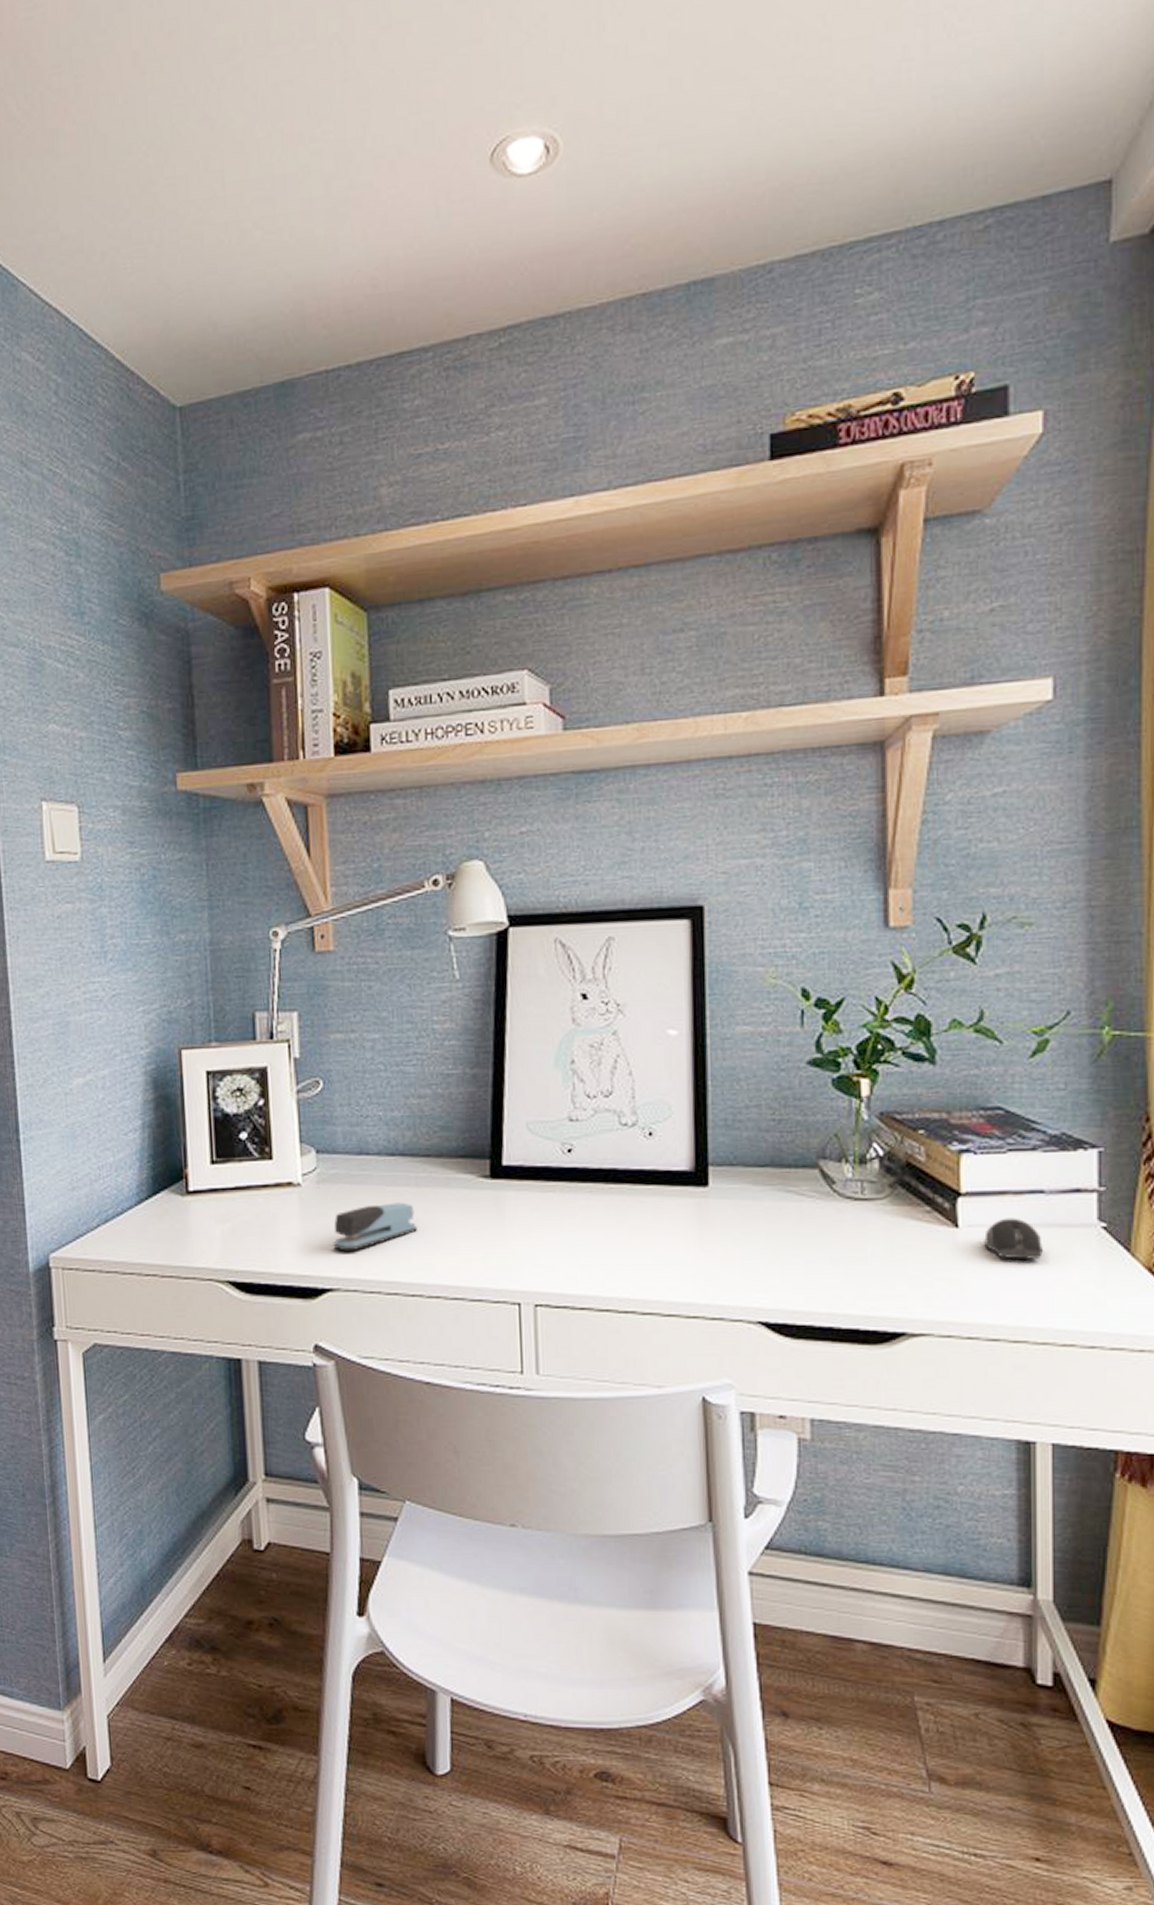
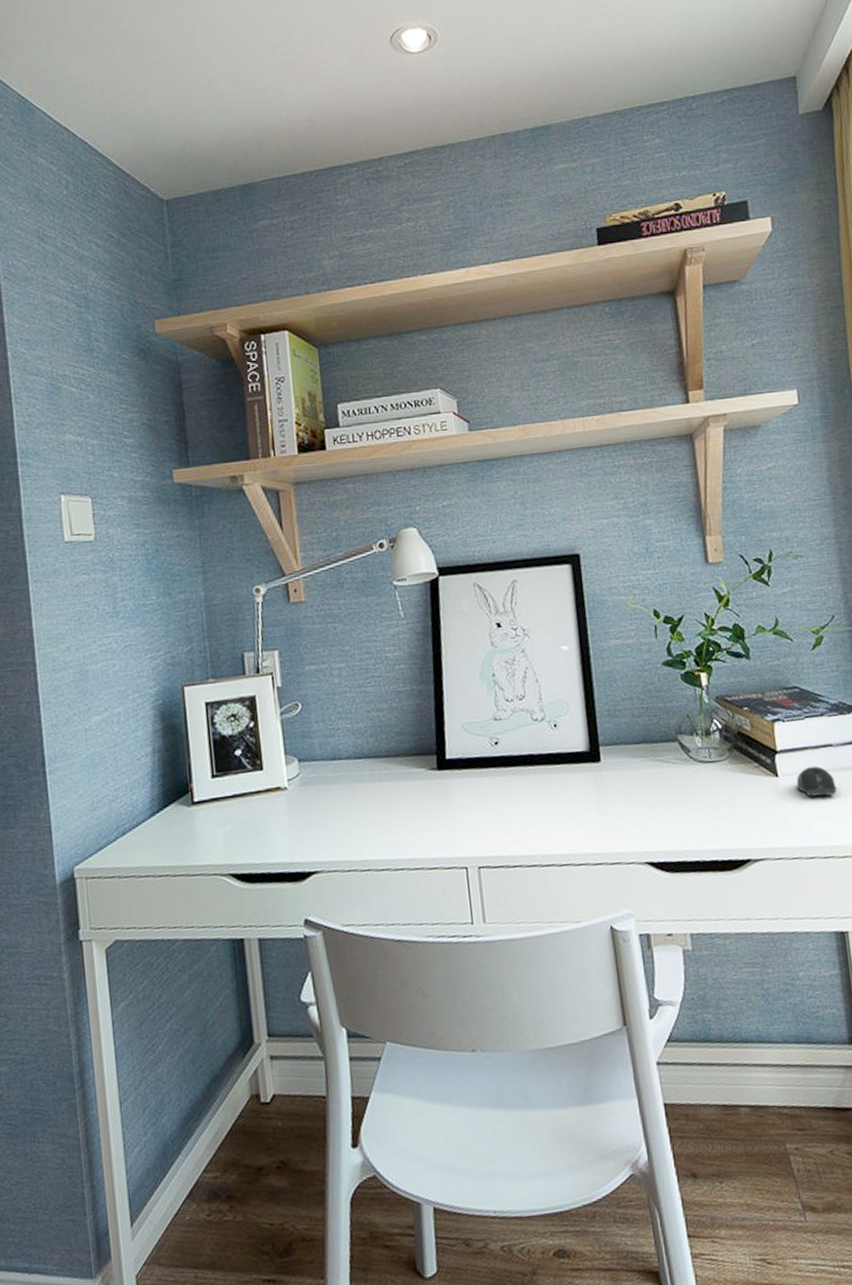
stapler: present [333,1202,417,1252] -> none [316,795,383,840]

